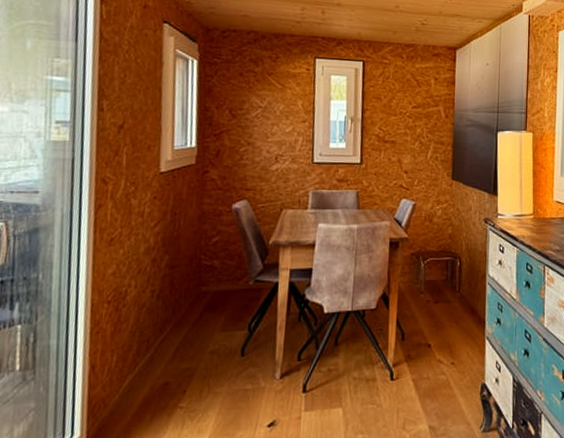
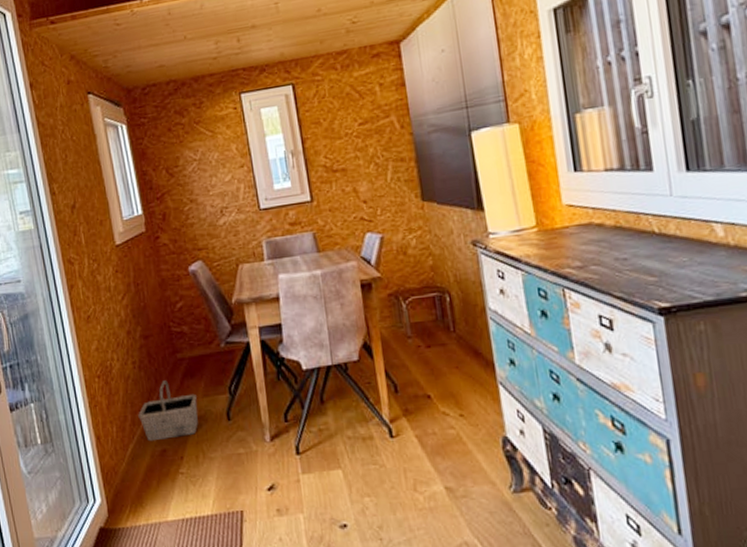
basket: none [145,312,214,374] -> present [138,380,198,442]

